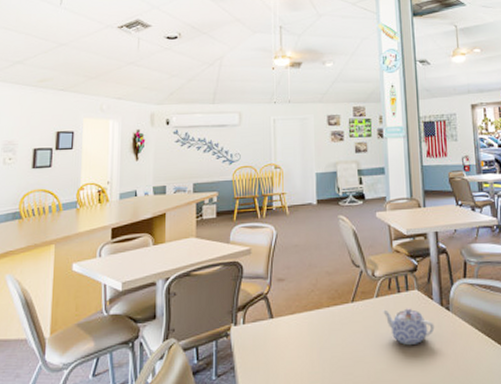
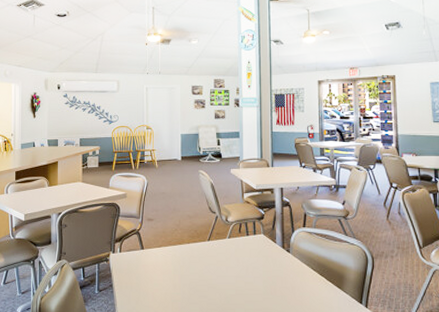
teapot: present [382,308,435,346] -> none [233,248,276,279]

